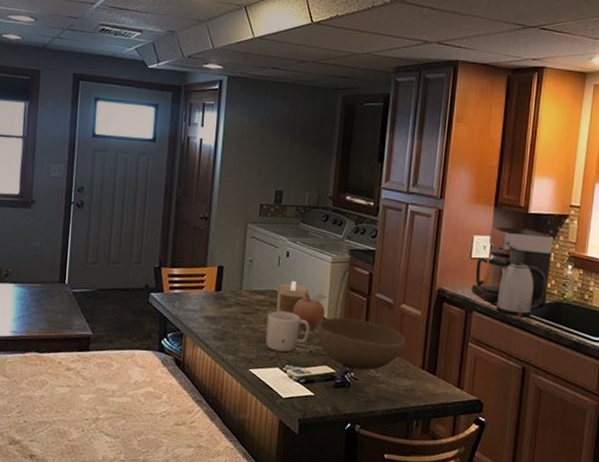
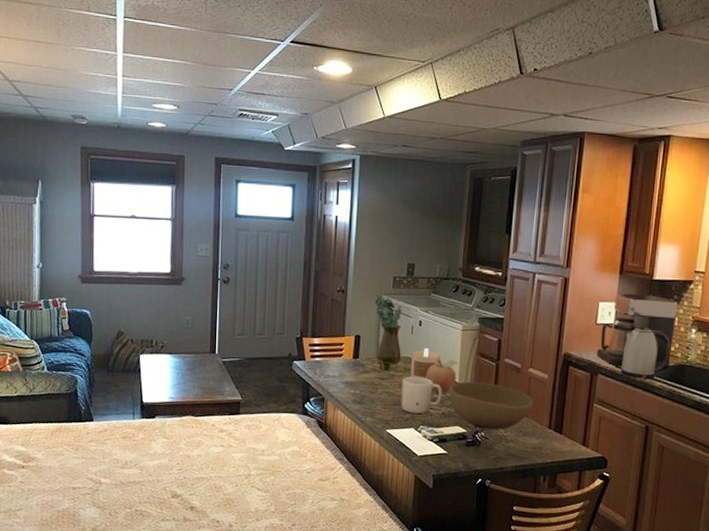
vase: none [239,222,269,305] -> present [374,294,402,371]

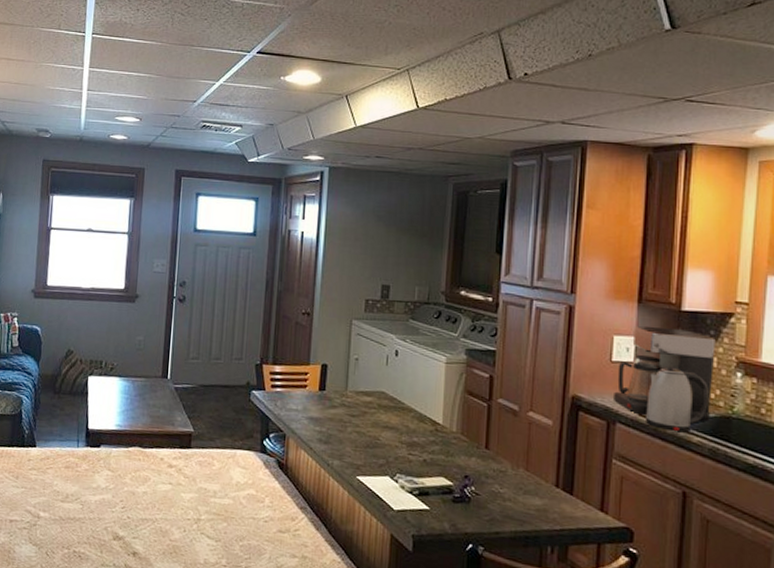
vase: present [374,294,402,371] -> none [343,319,375,407]
mug: present [401,376,442,414] -> none [374,414,423,460]
candle: present [411,348,441,380] -> none [385,382,421,419]
fruit: present [426,359,458,395] -> none [404,395,442,438]
bowl: present [449,381,534,430] -> none [431,423,536,485]

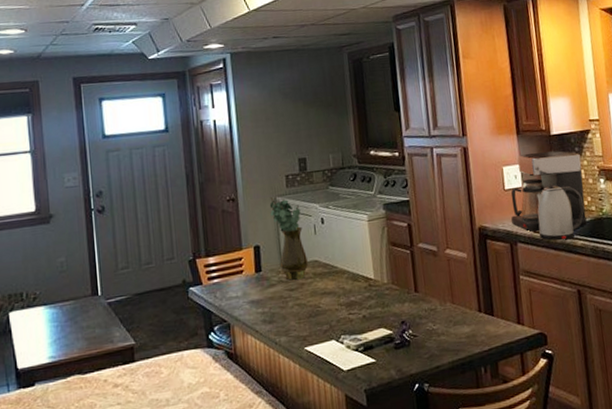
vase: none [343,319,375,407] -> present [269,197,308,280]

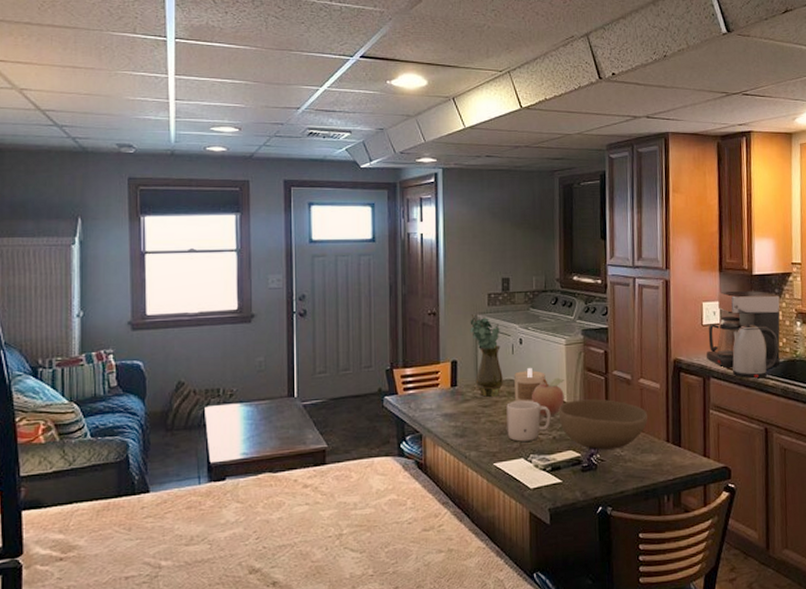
mug: none [313,280,360,324] -> present [506,400,551,442]
candle: none [318,247,351,283] -> present [514,368,546,402]
fruit: none [338,254,372,297] -> present [532,377,565,418]
bowl: none [366,273,458,326] -> present [558,399,648,450]

